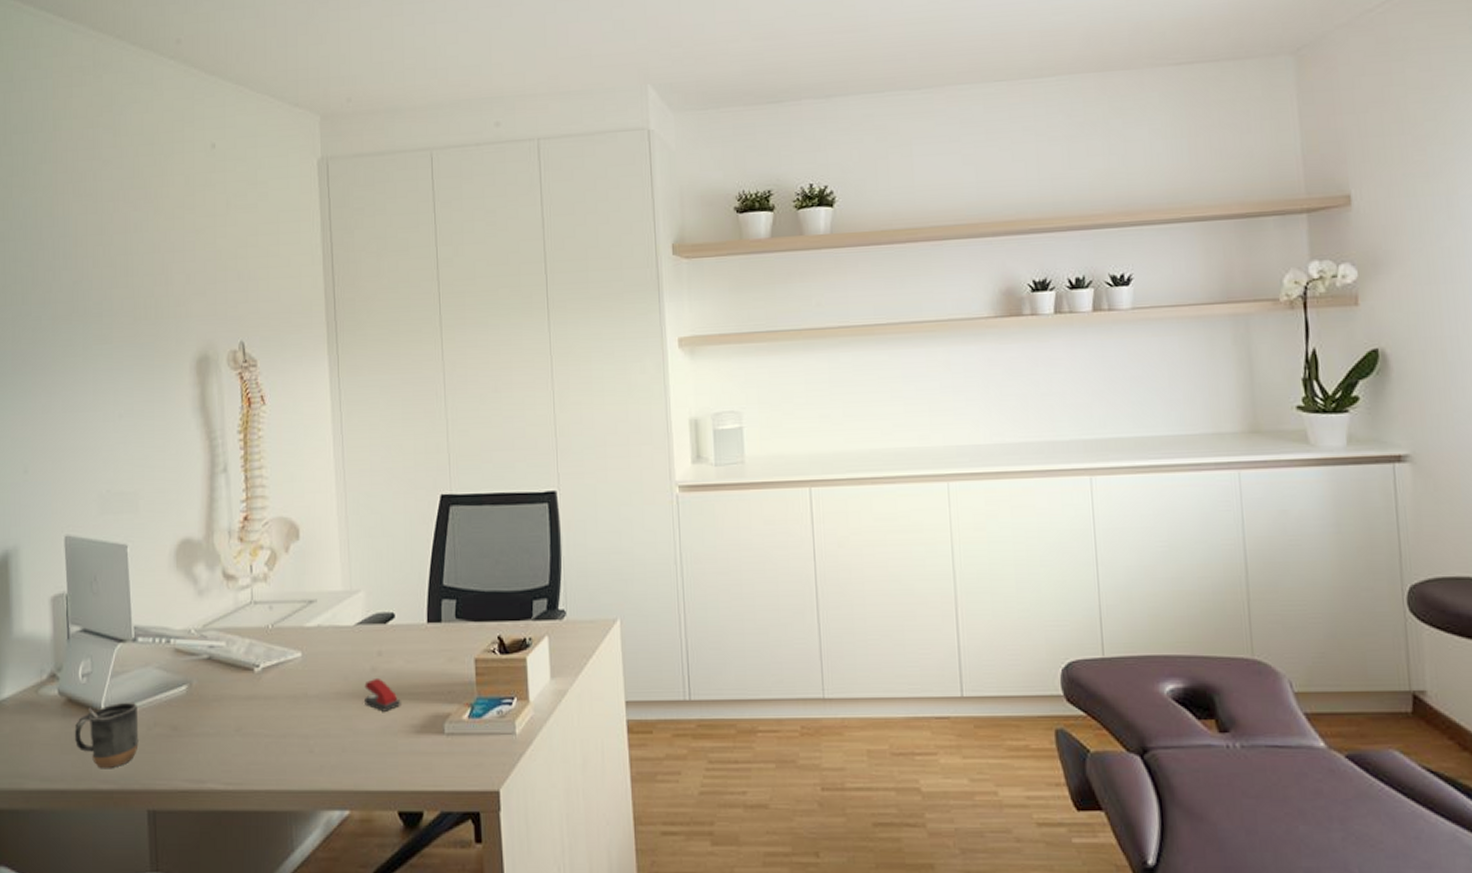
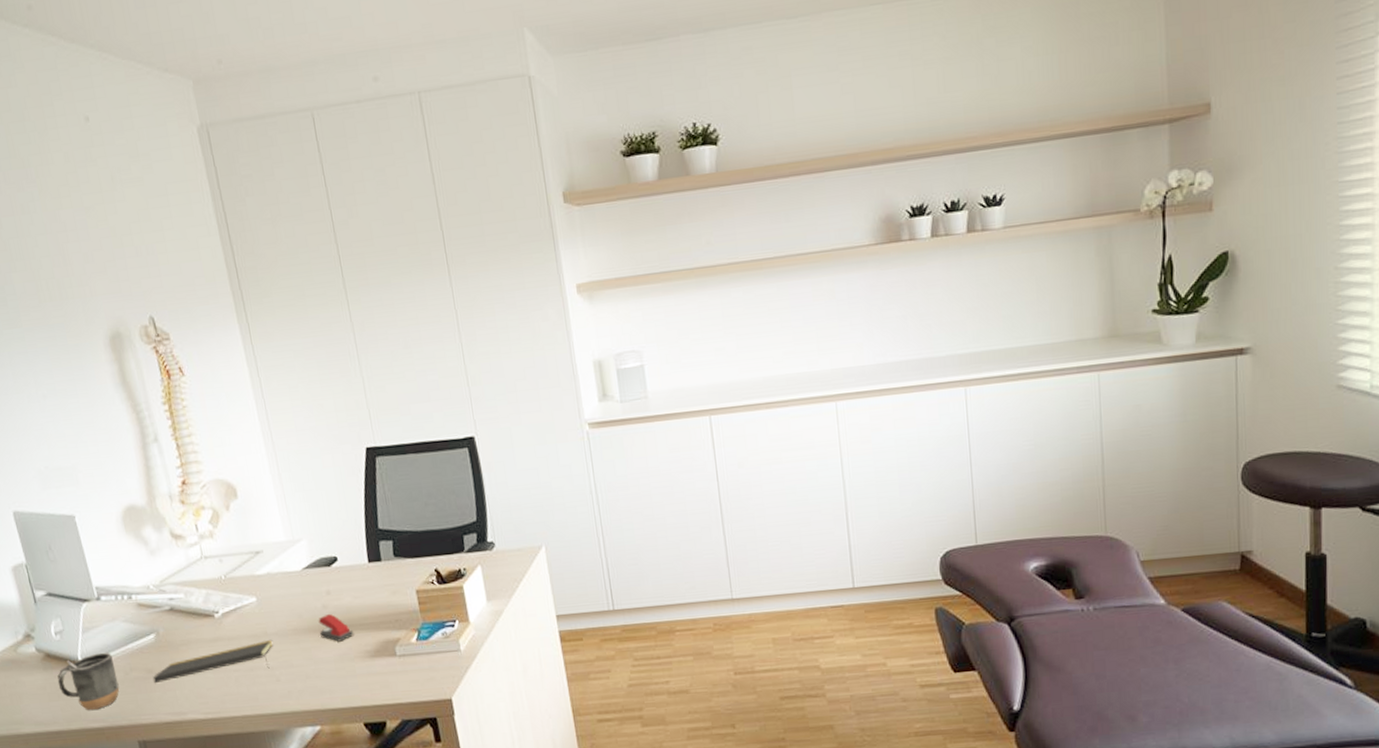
notepad: none [176,702,312,744] -> present [152,639,273,684]

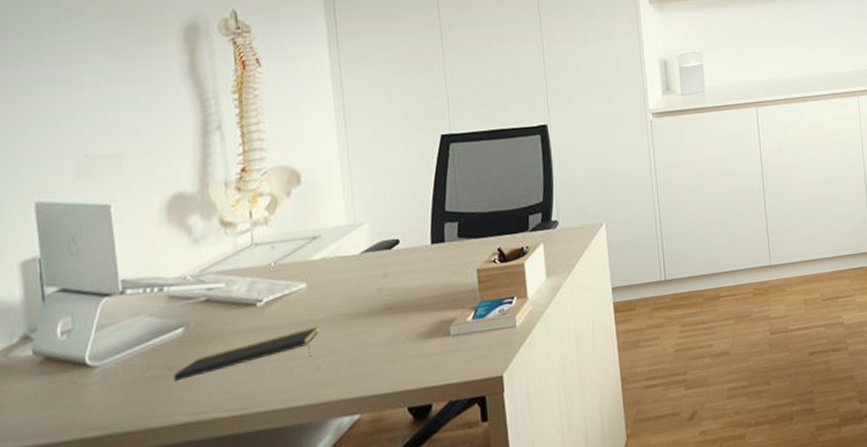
mug: present [57,652,120,711] -> none [53,350,131,419]
stapler: present [318,613,354,642] -> none [371,296,408,325]

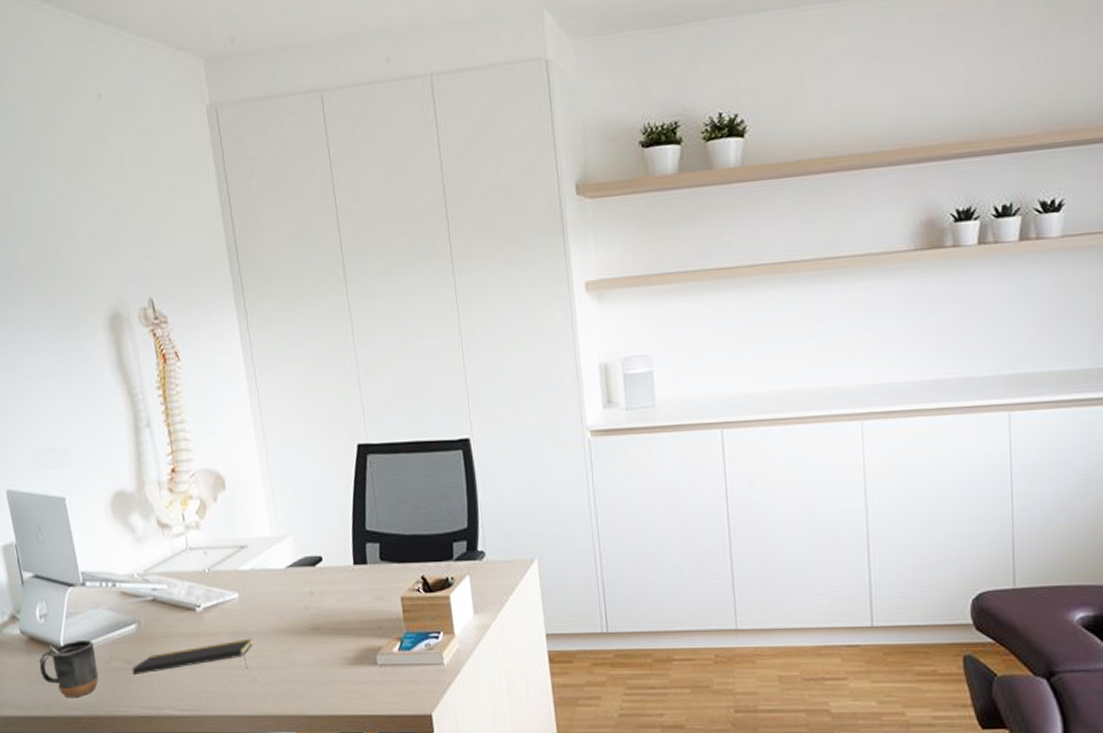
mug: none [53,350,131,419] -> present [39,639,99,698]

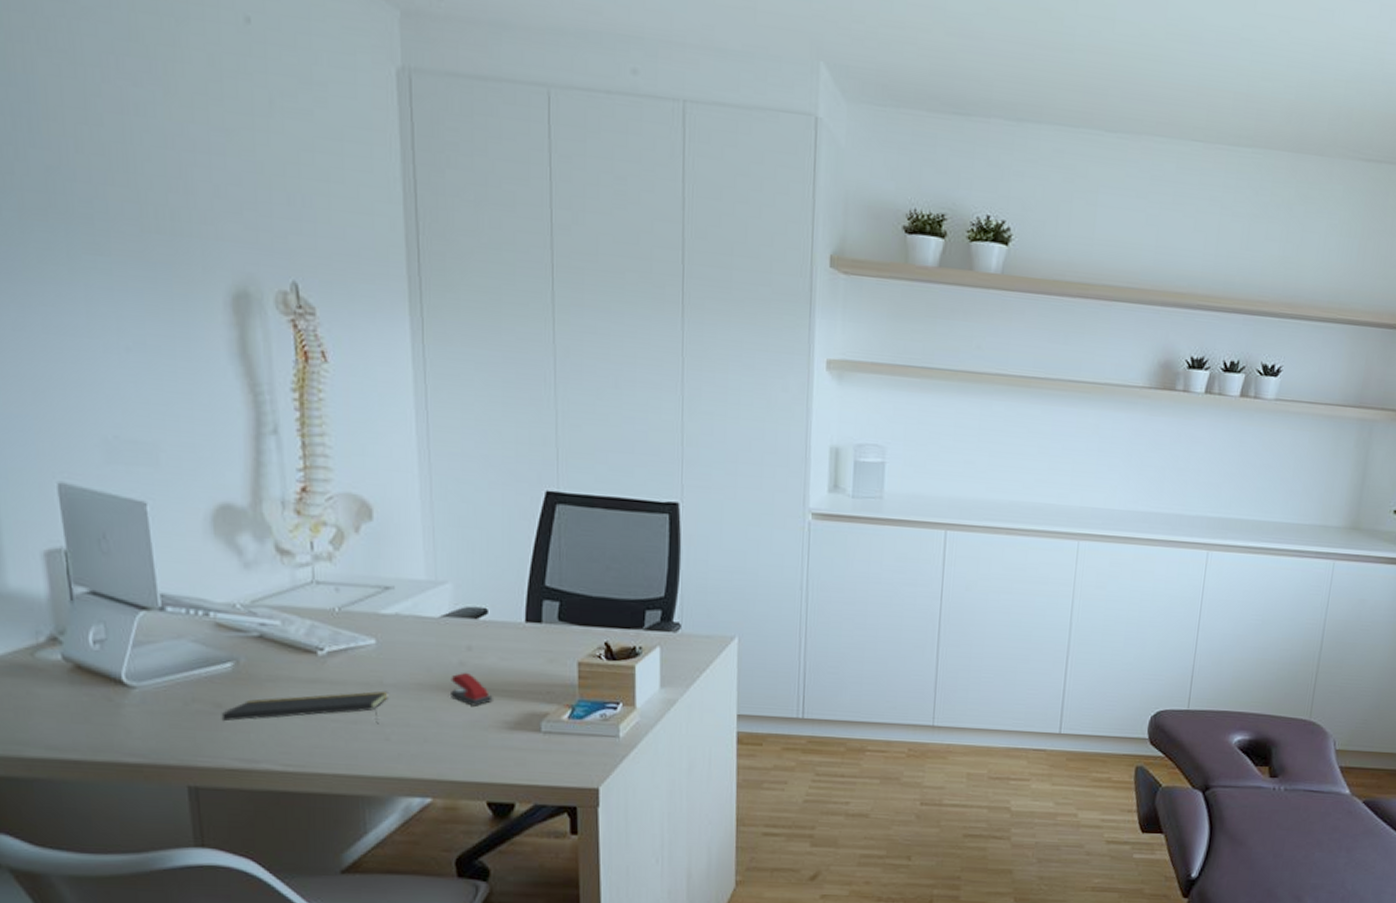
mug: present [39,639,99,698] -> none [87,673,173,742]
stapler: none [299,615,335,646] -> present [451,672,493,706]

